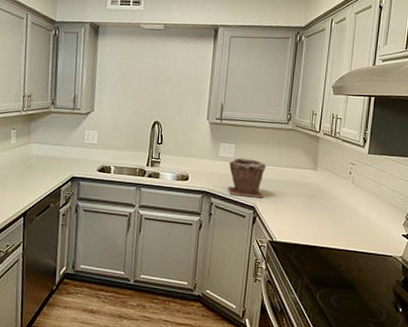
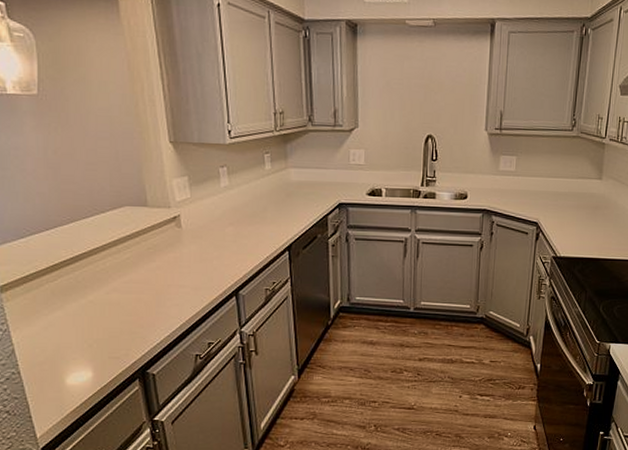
plant pot: present [227,157,267,198] -> none [509,171,550,213]

